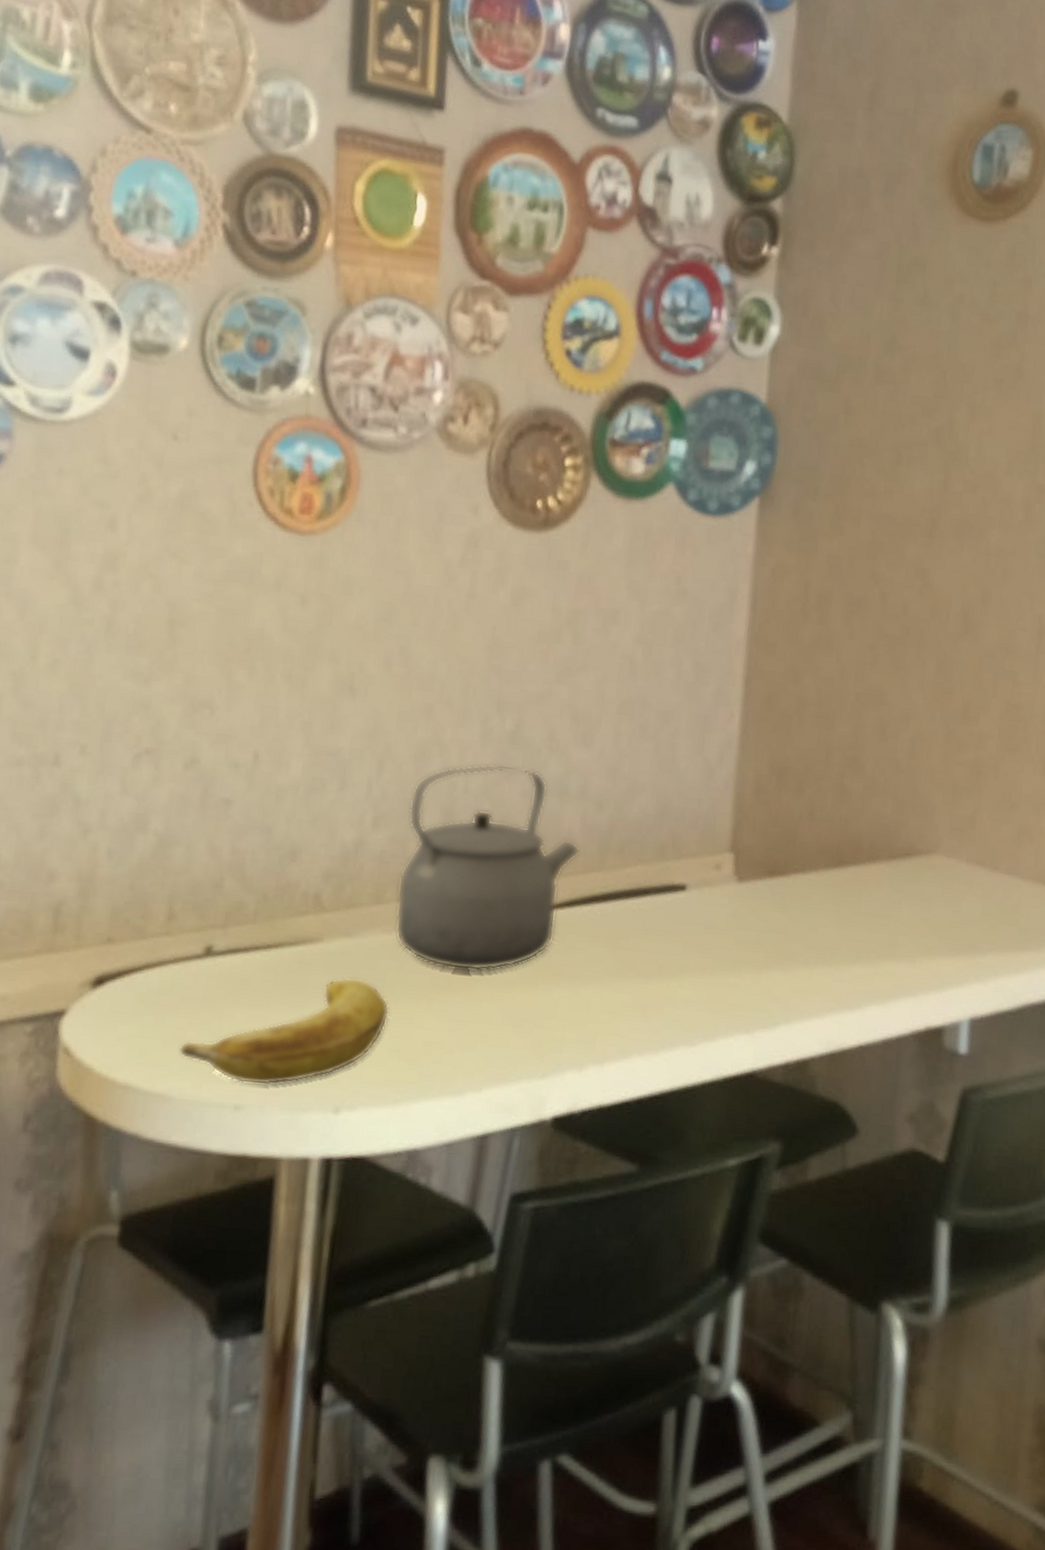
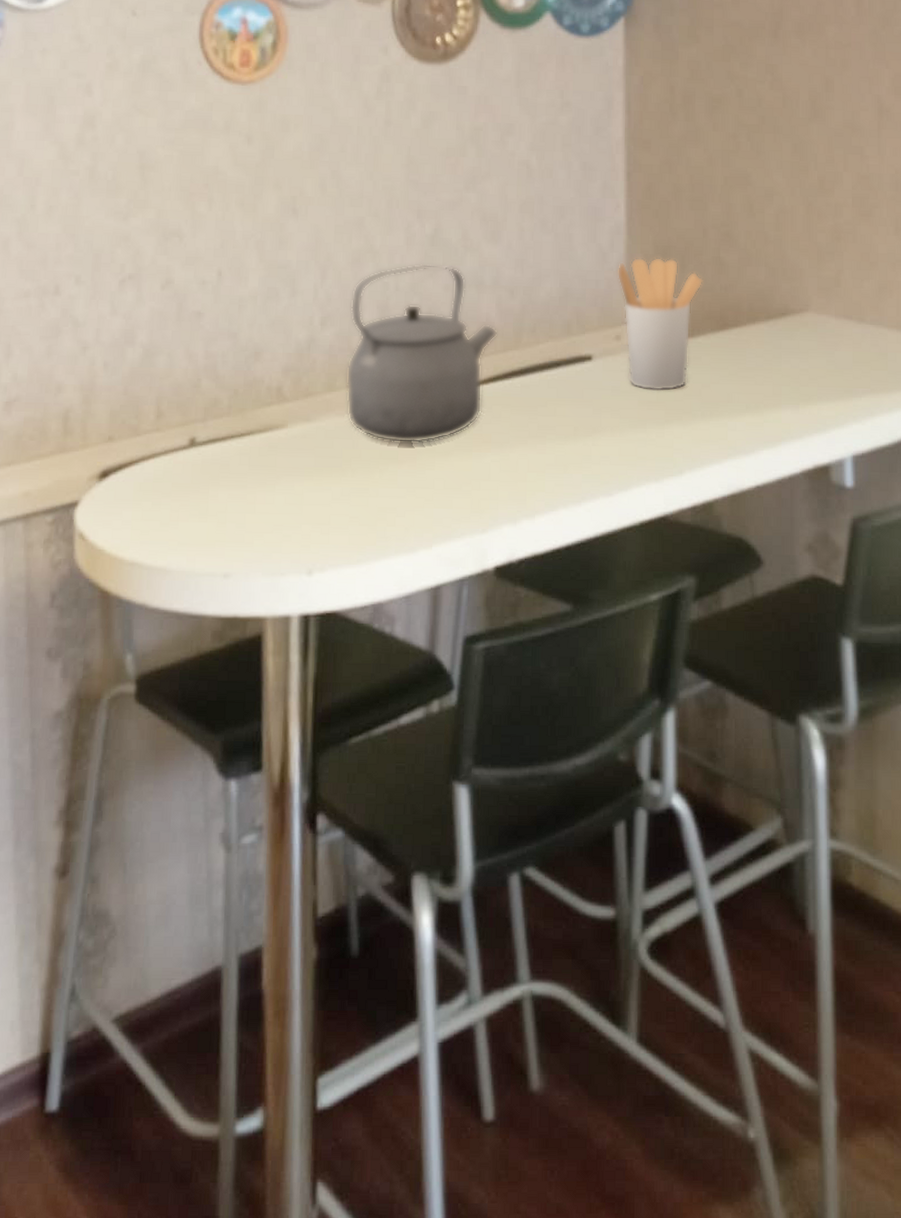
banana: present [178,977,390,1086] -> none [174,456,347,555]
utensil holder: none [723,776,822,932] -> present [617,257,703,391]

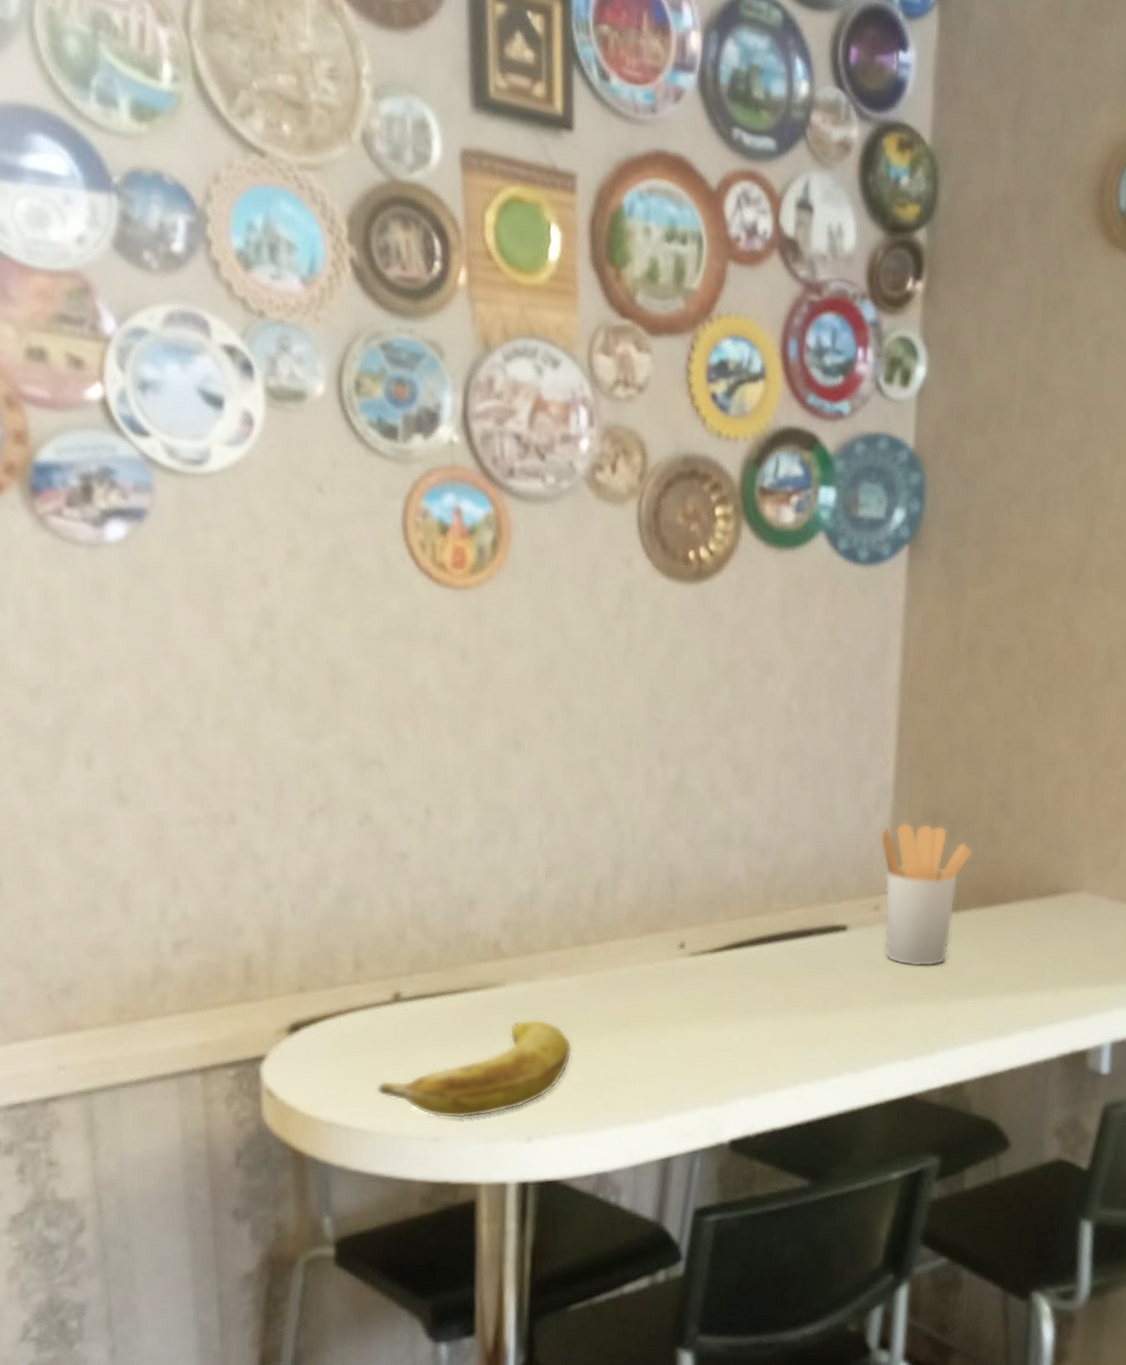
banana: none [174,456,347,555] -> present [376,1018,572,1119]
tea kettle: present [346,264,498,444] -> none [573,814,745,1010]

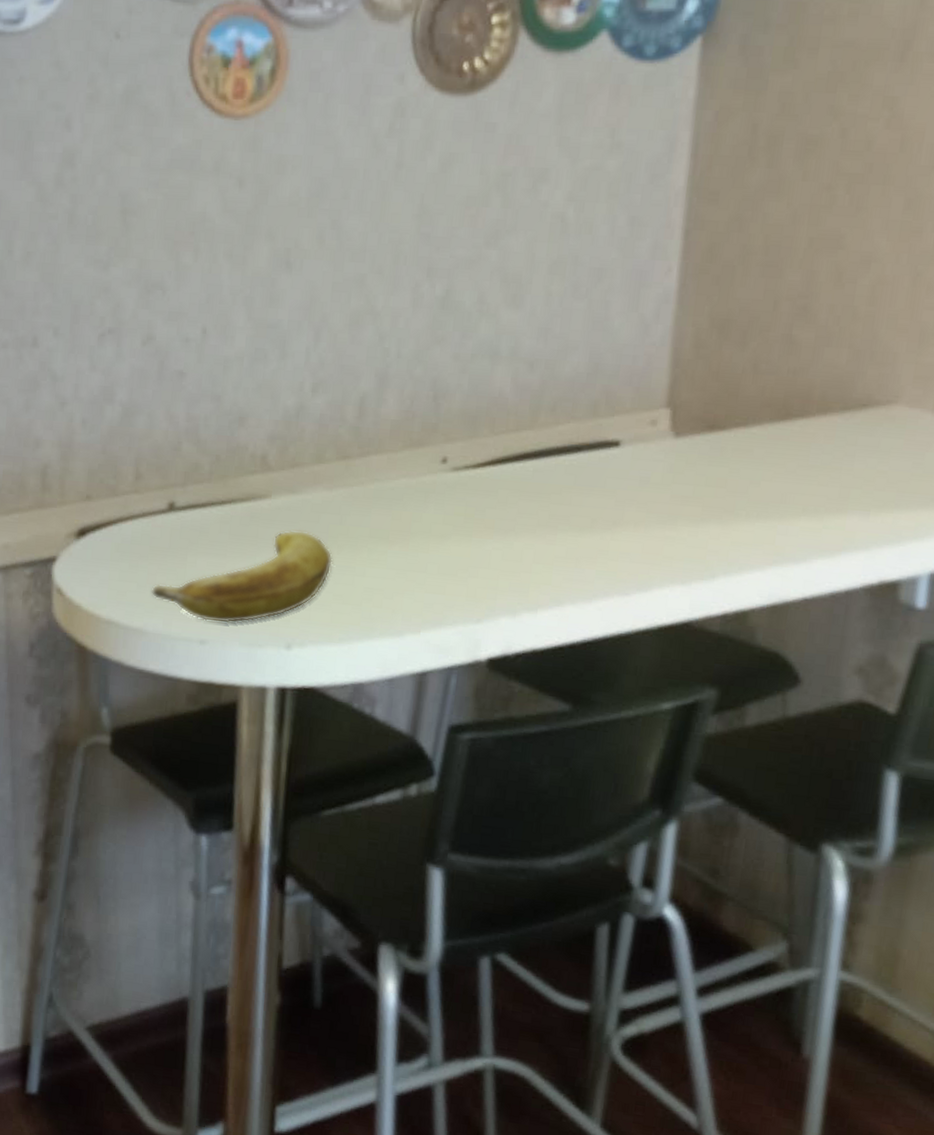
utensil holder: present [880,822,973,967] -> none [659,331,767,486]

